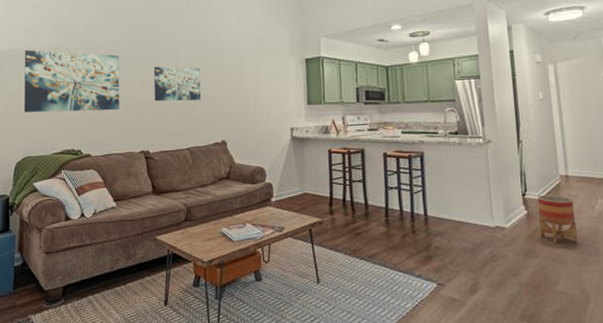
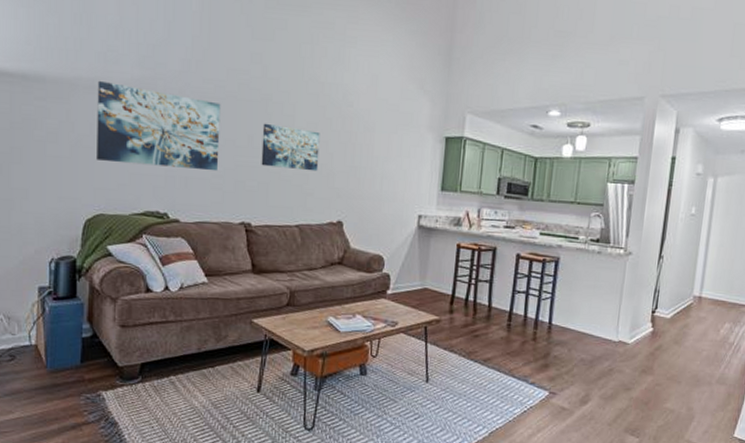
planter: present [537,194,578,244] -> none [661,313,701,364]

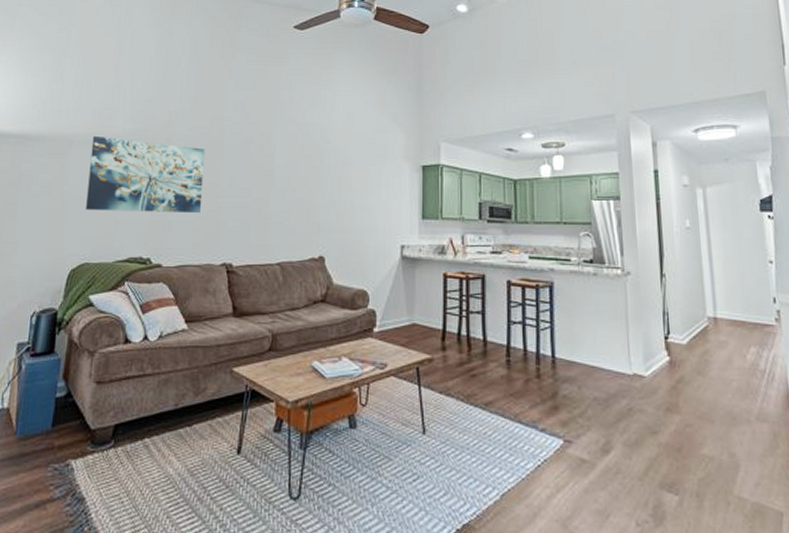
wall art: present [261,123,320,172] -> none [243,164,300,208]

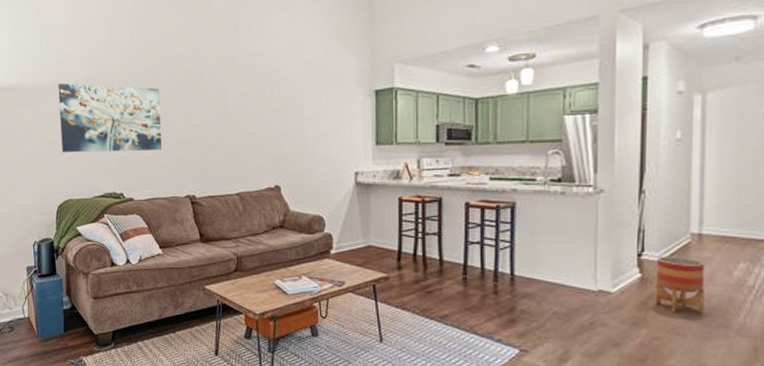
planter: none [681,338,727,398] -> present [655,255,705,313]

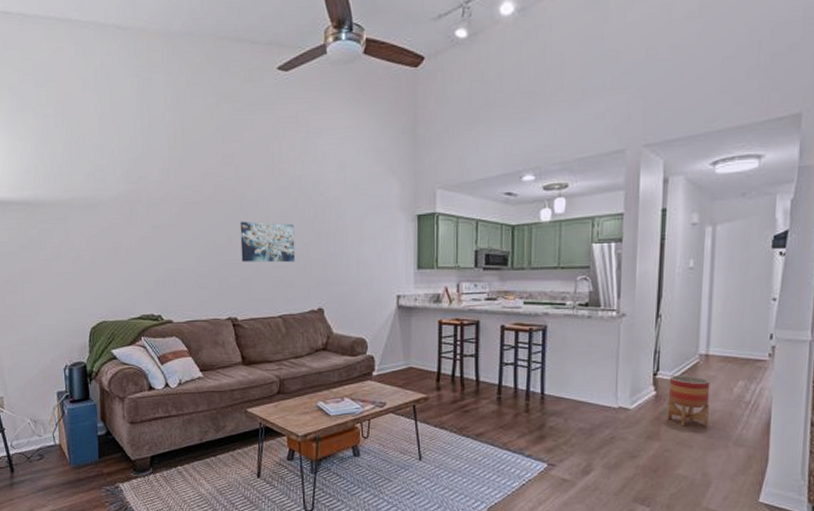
wall art: present [58,83,163,153] -> none [89,198,203,273]
wall art: none [198,100,252,141] -> present [240,221,296,263]

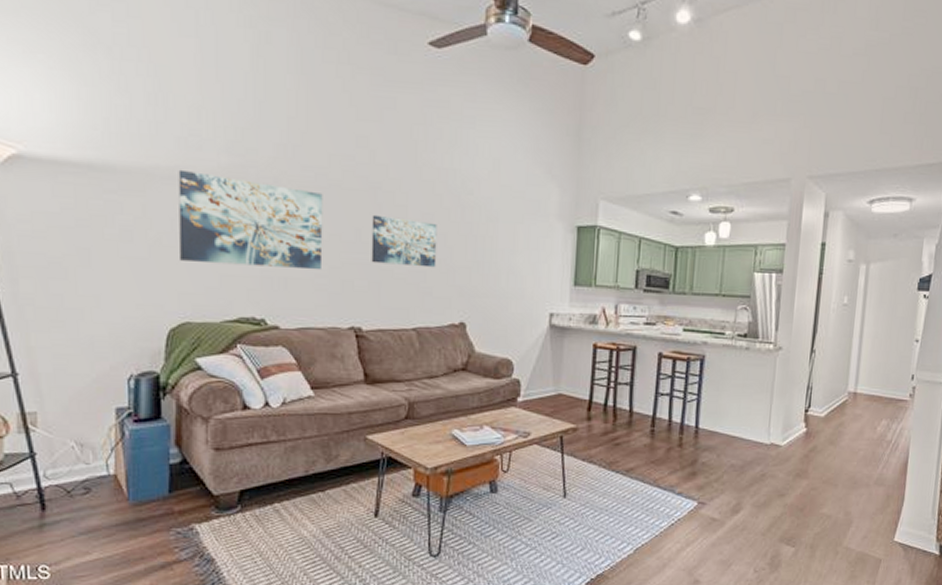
wall art: none [89,198,203,273] -> present [178,169,323,270]
planter: present [667,374,711,427] -> none [815,412,857,465]

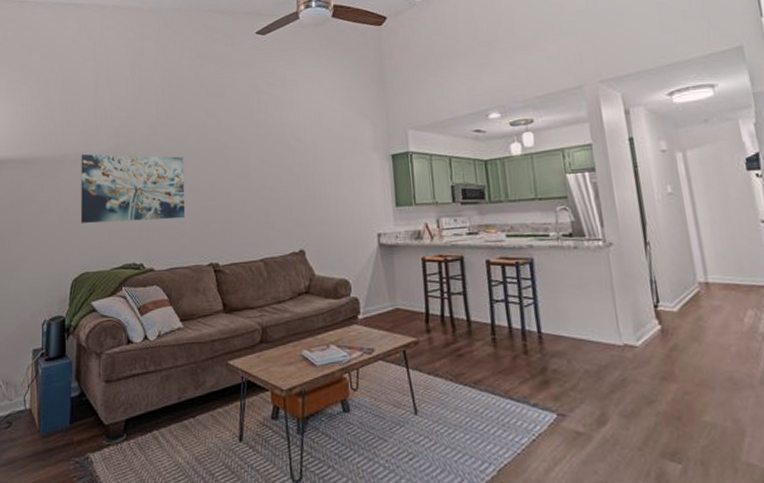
wall art: present [371,214,437,268] -> none [221,168,276,208]

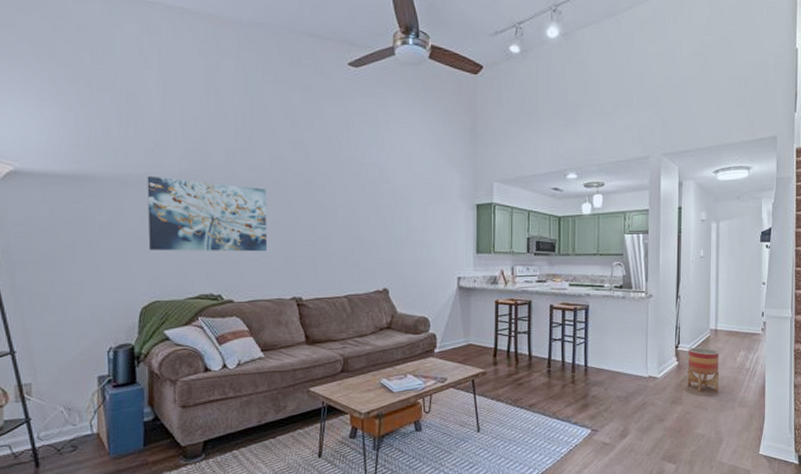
planter: none [672,305,726,364] -> present [687,347,719,392]

